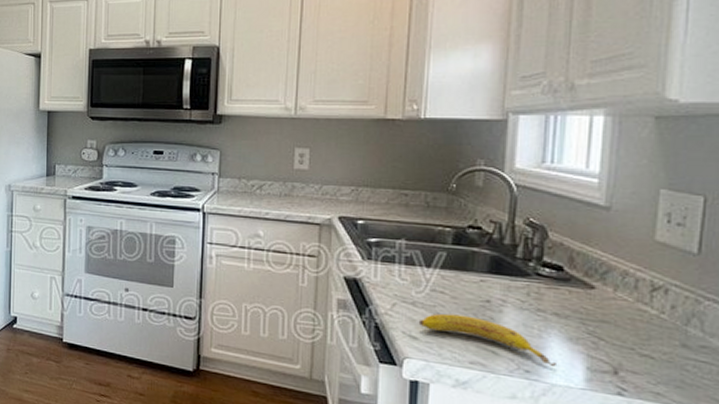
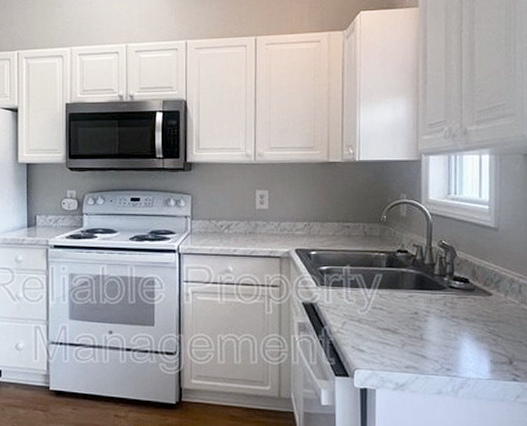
fruit: present [418,313,556,366] -> none [364,327,469,363]

